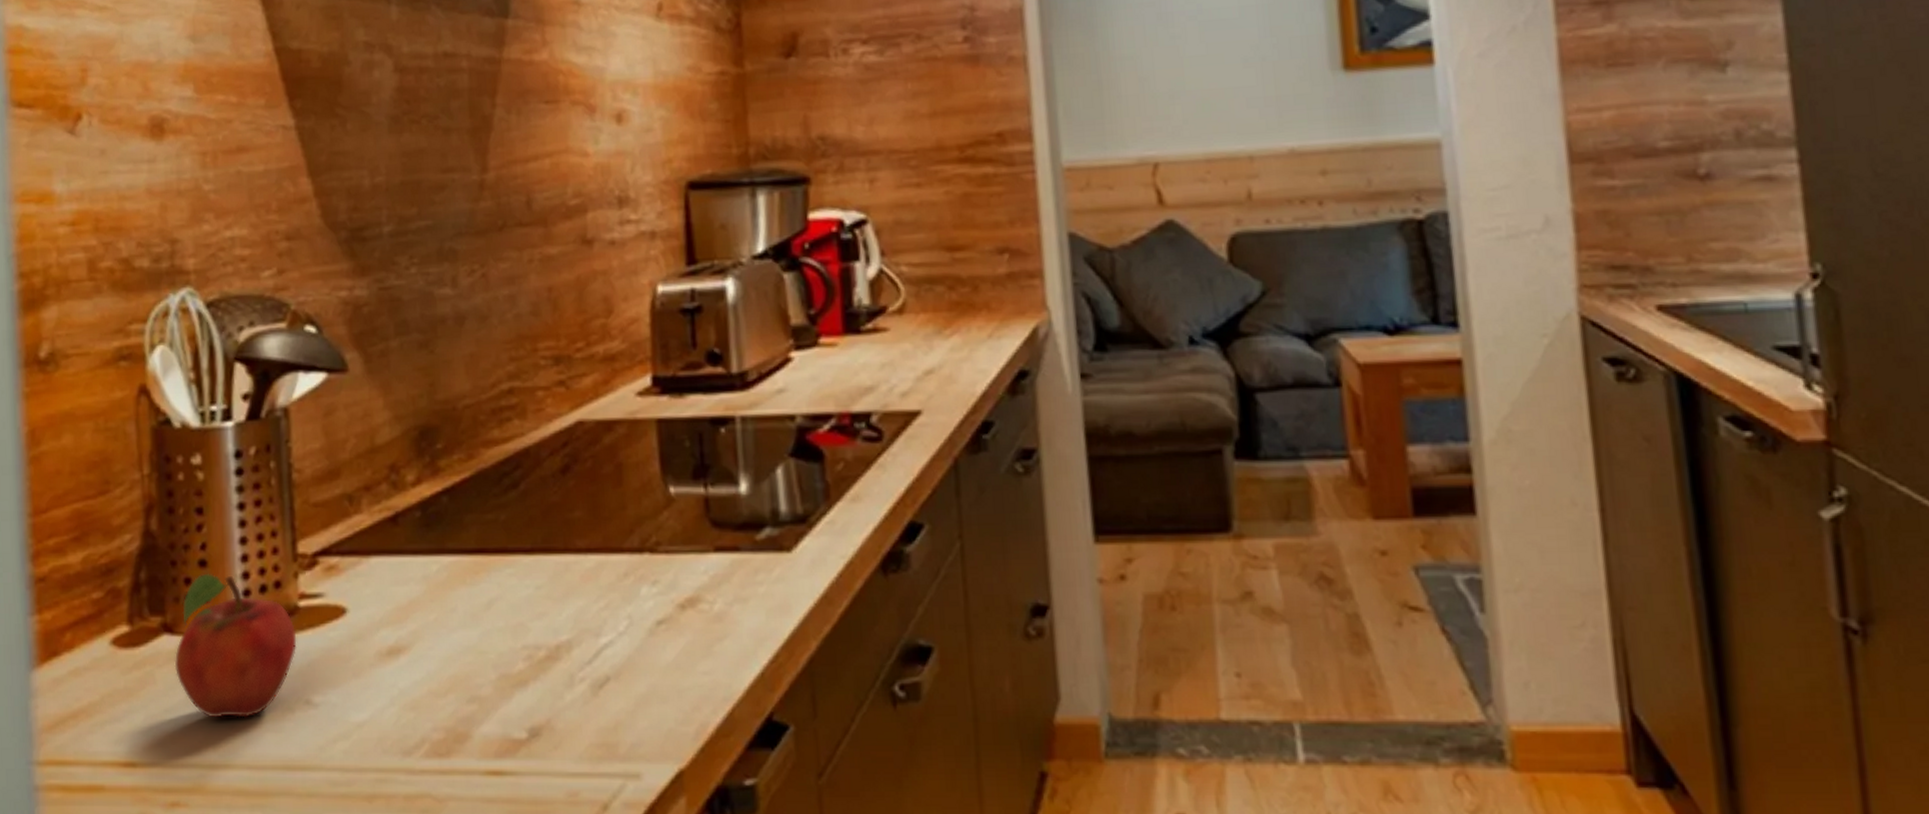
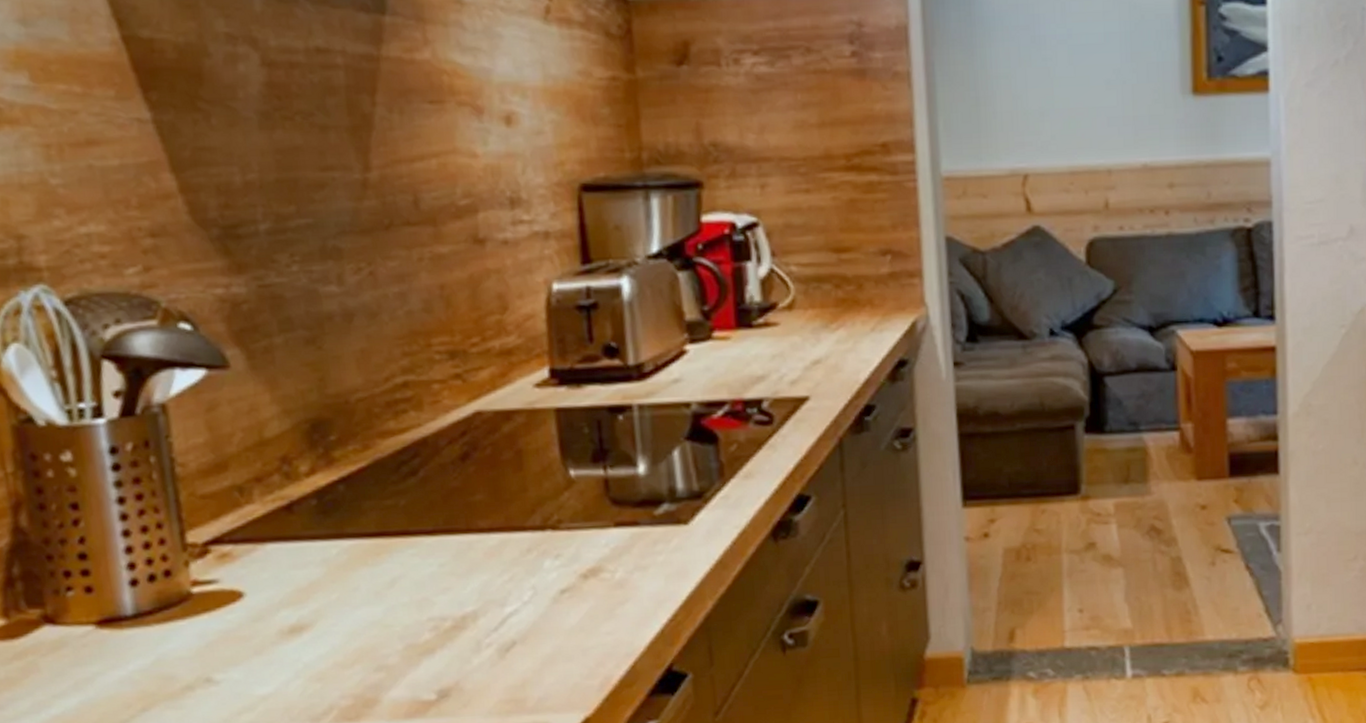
fruit: present [174,573,297,718] -> none [59,565,193,701]

